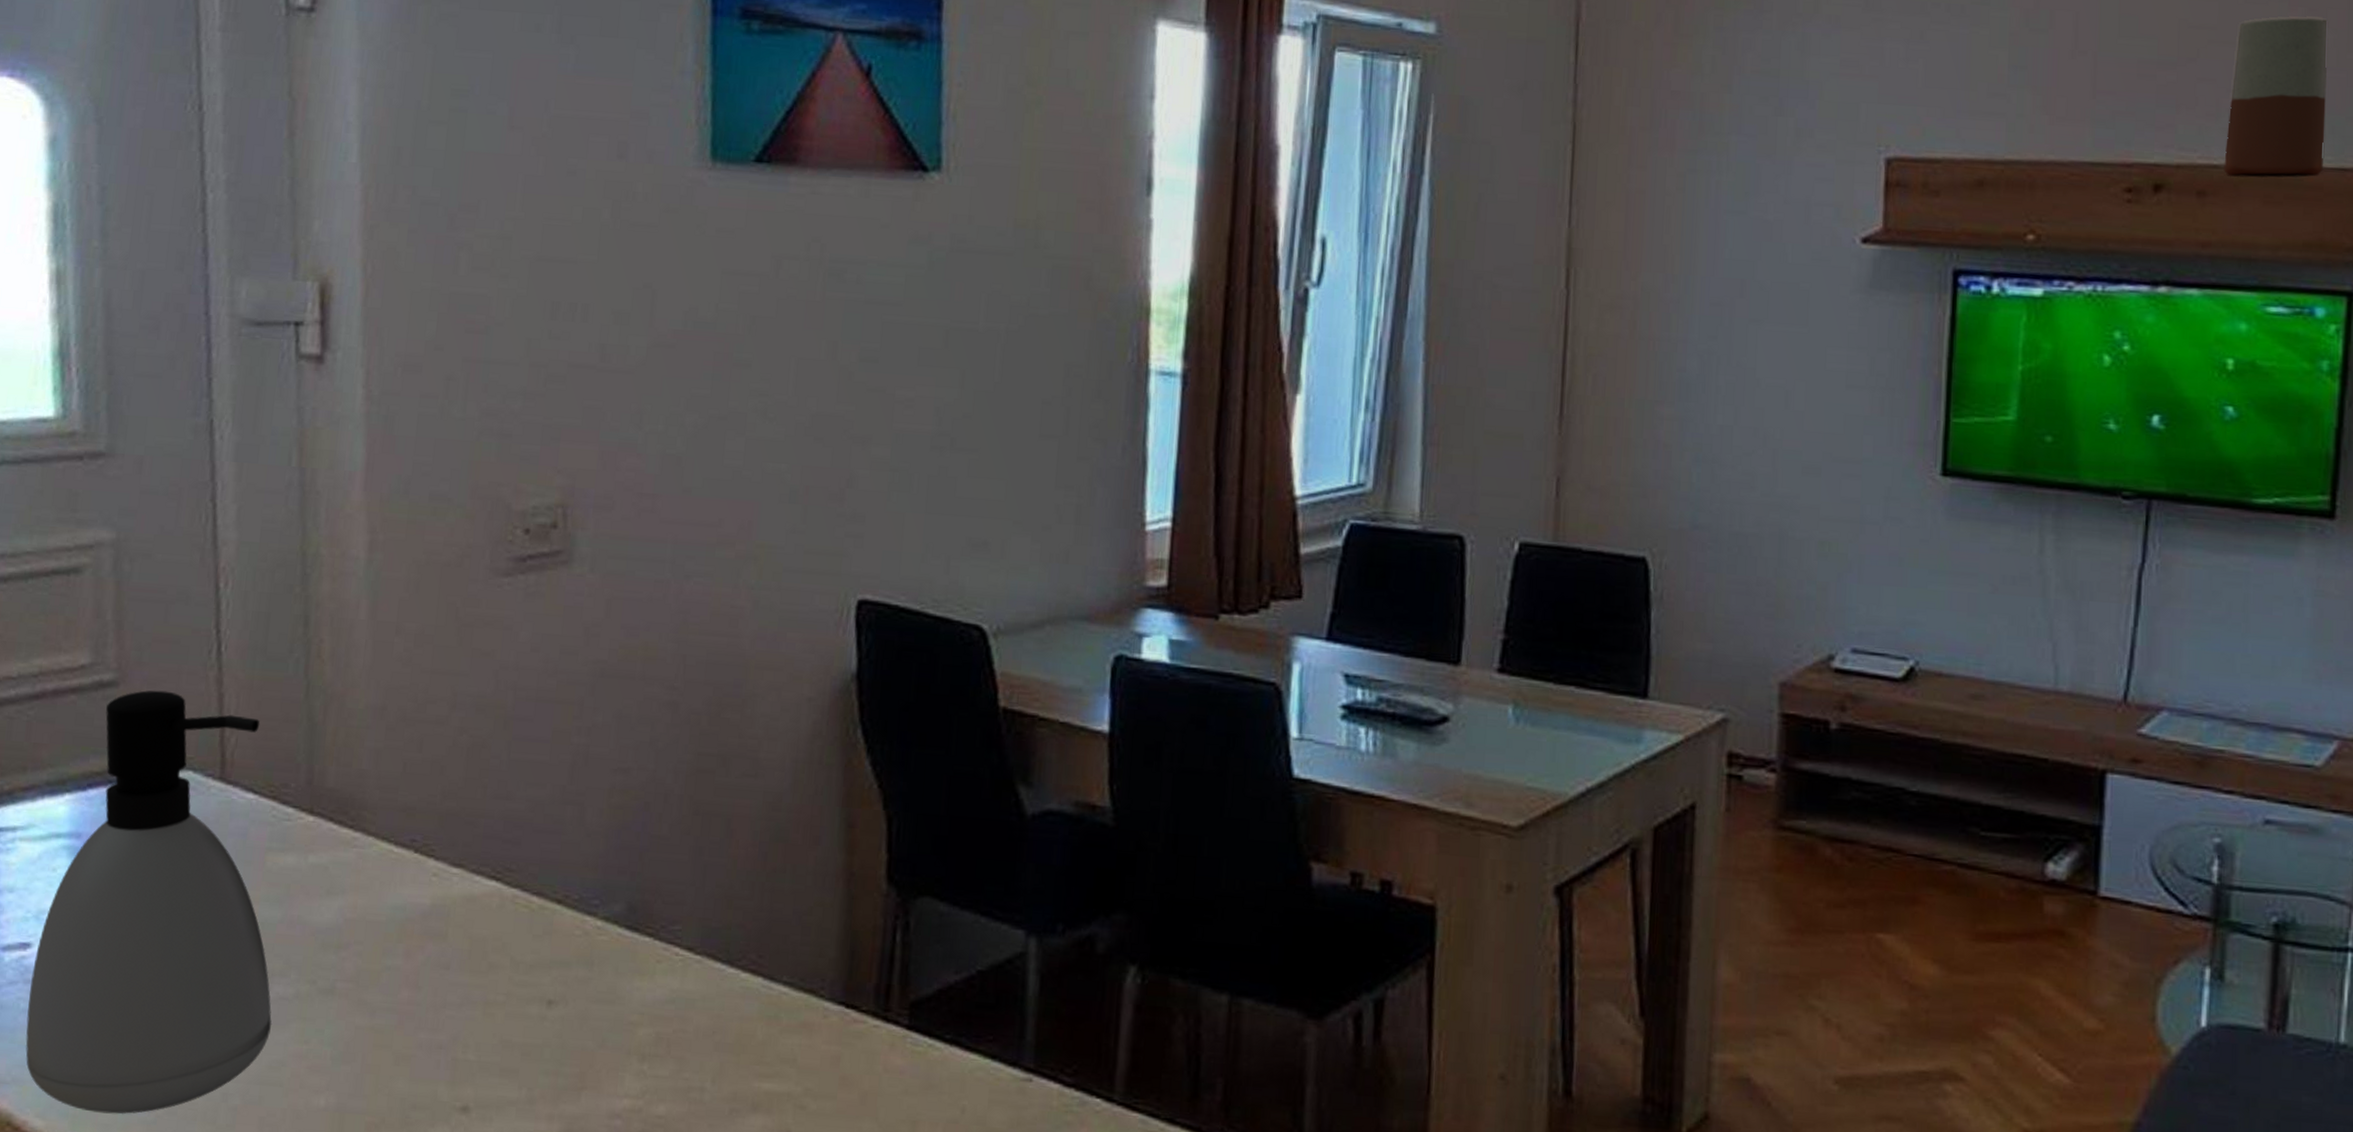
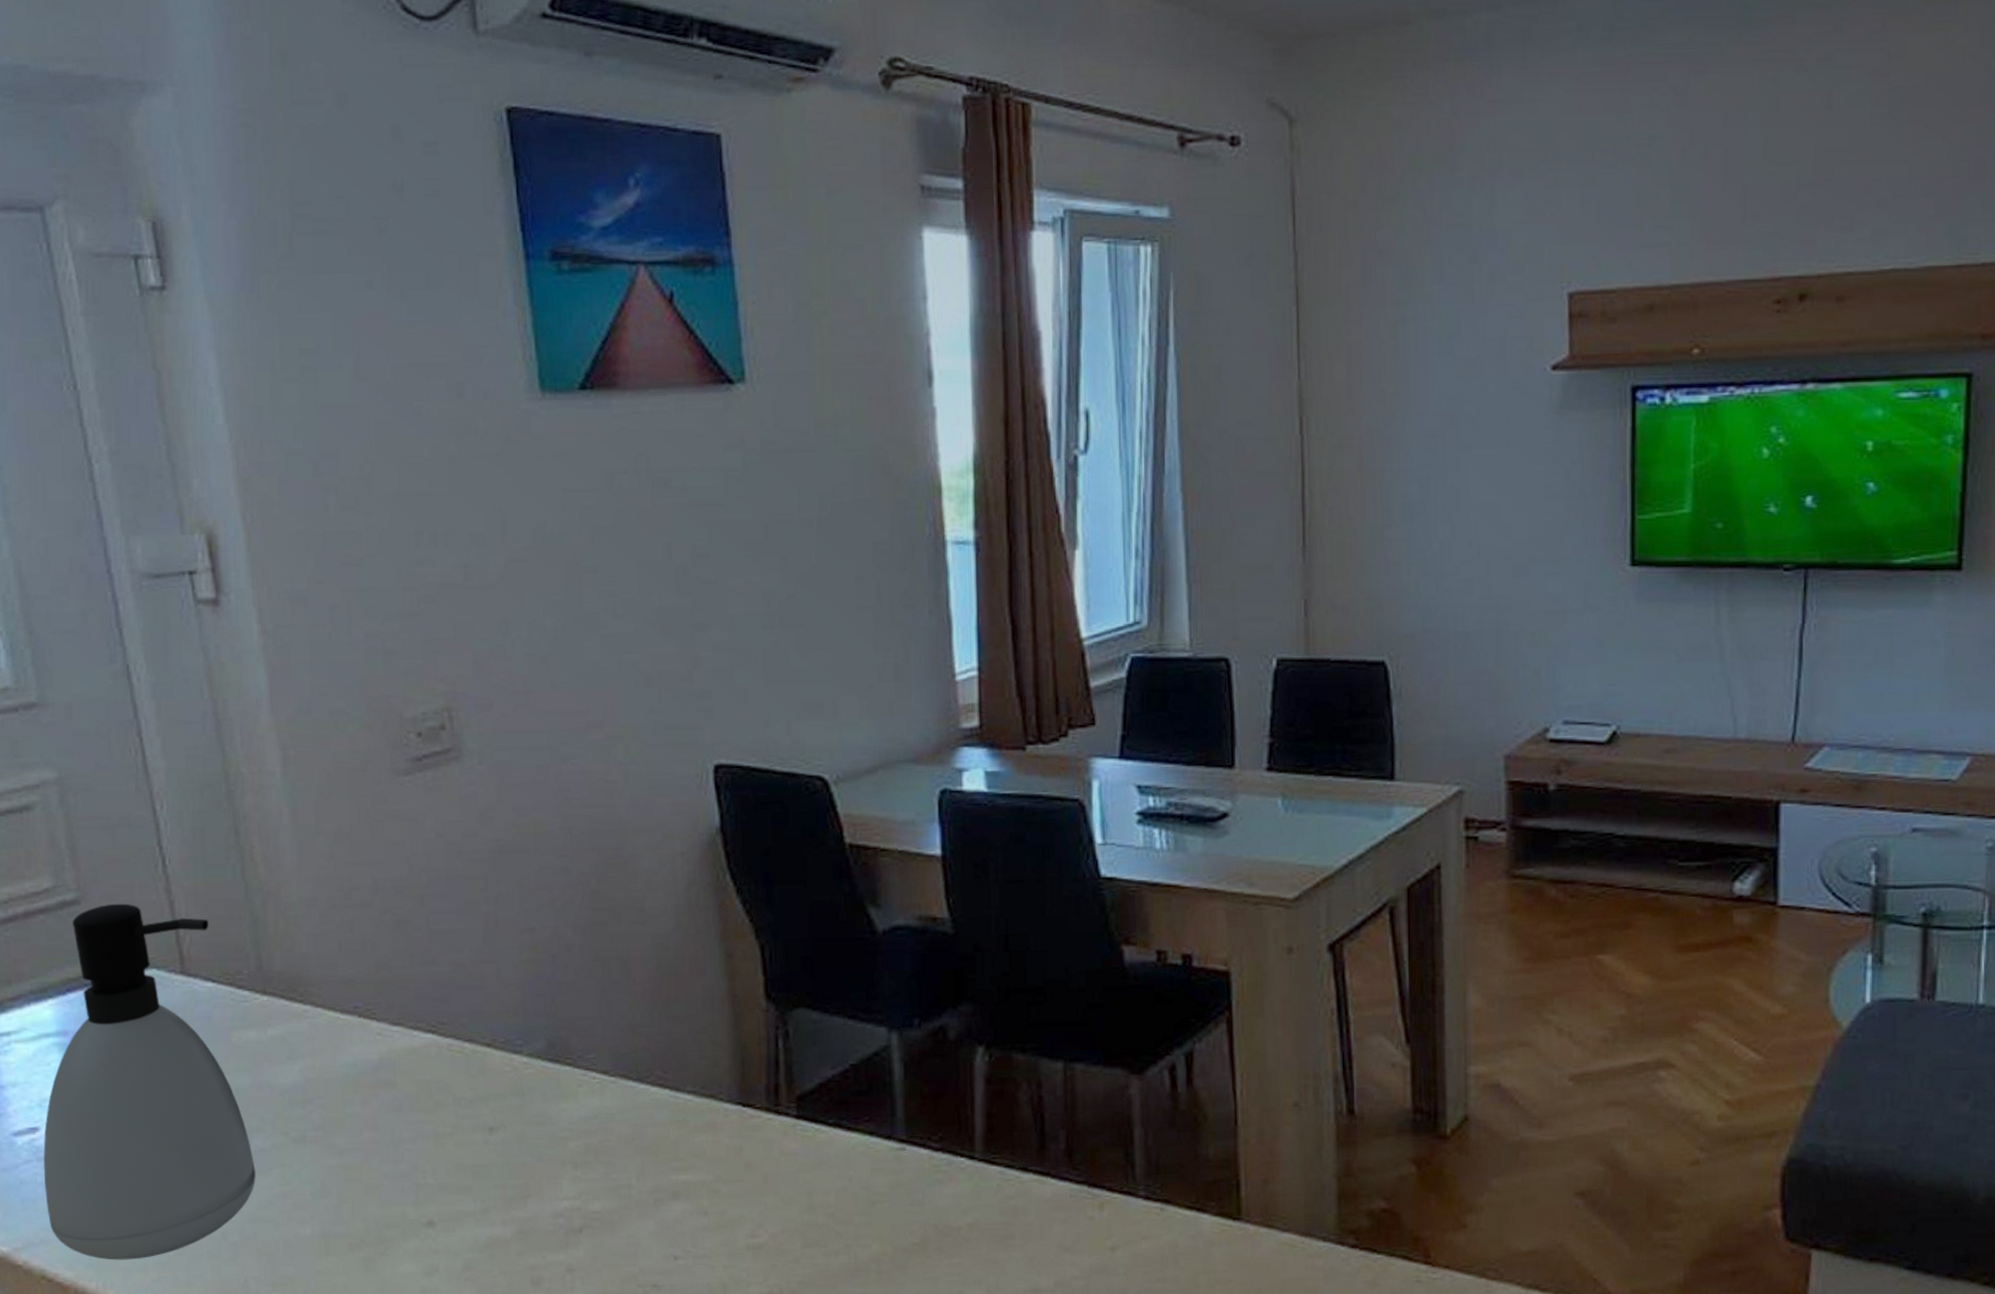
vase: present [2224,18,2328,178] -> none [1858,133,1943,282]

